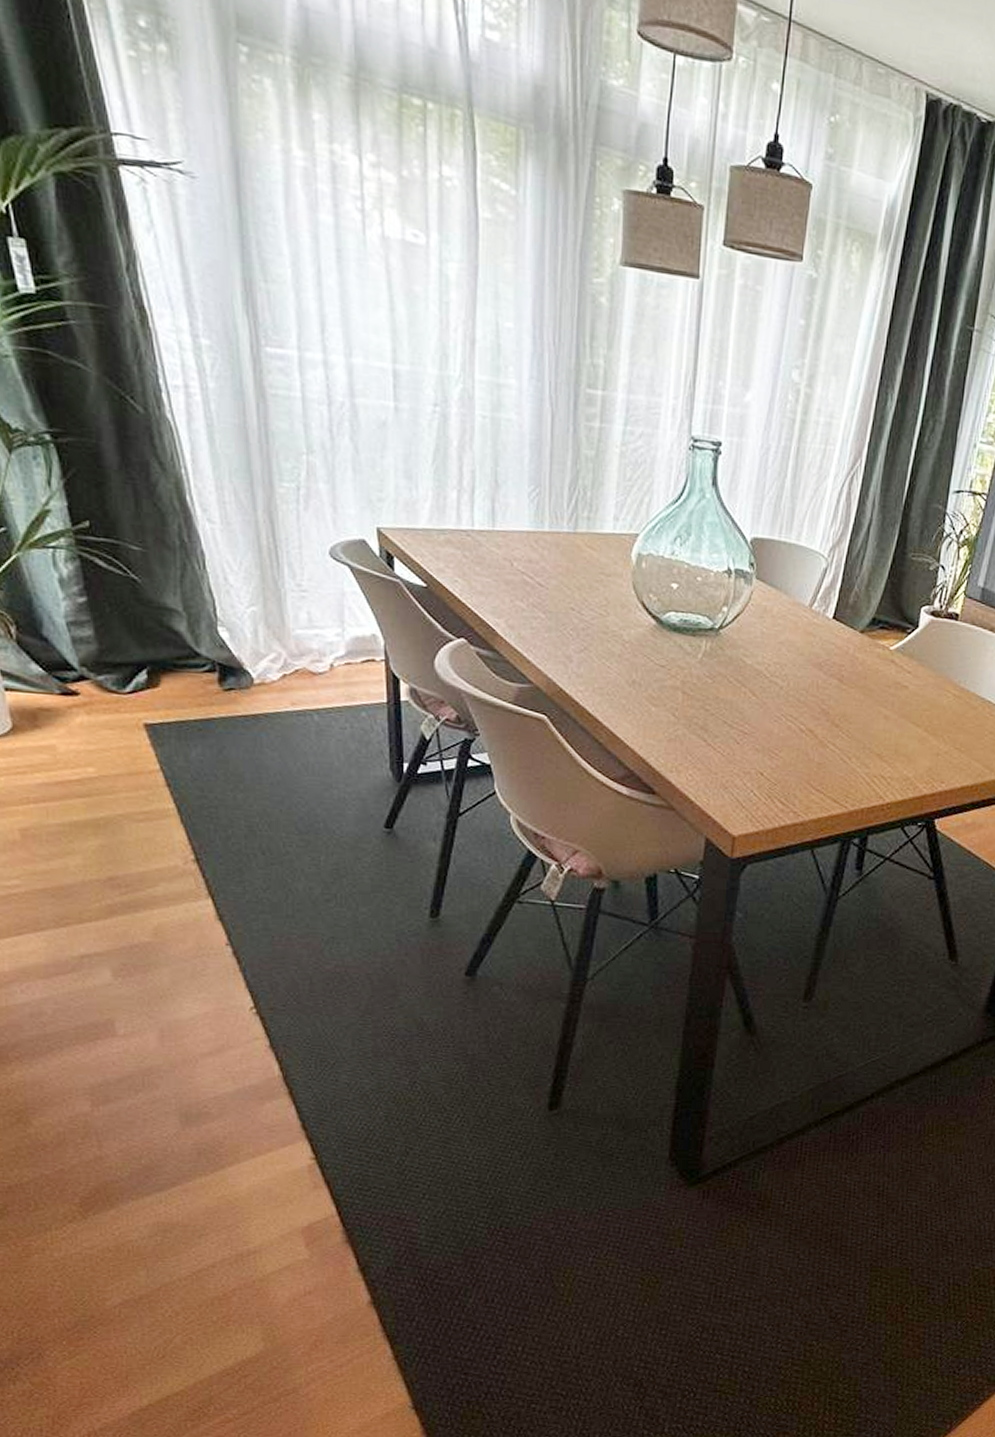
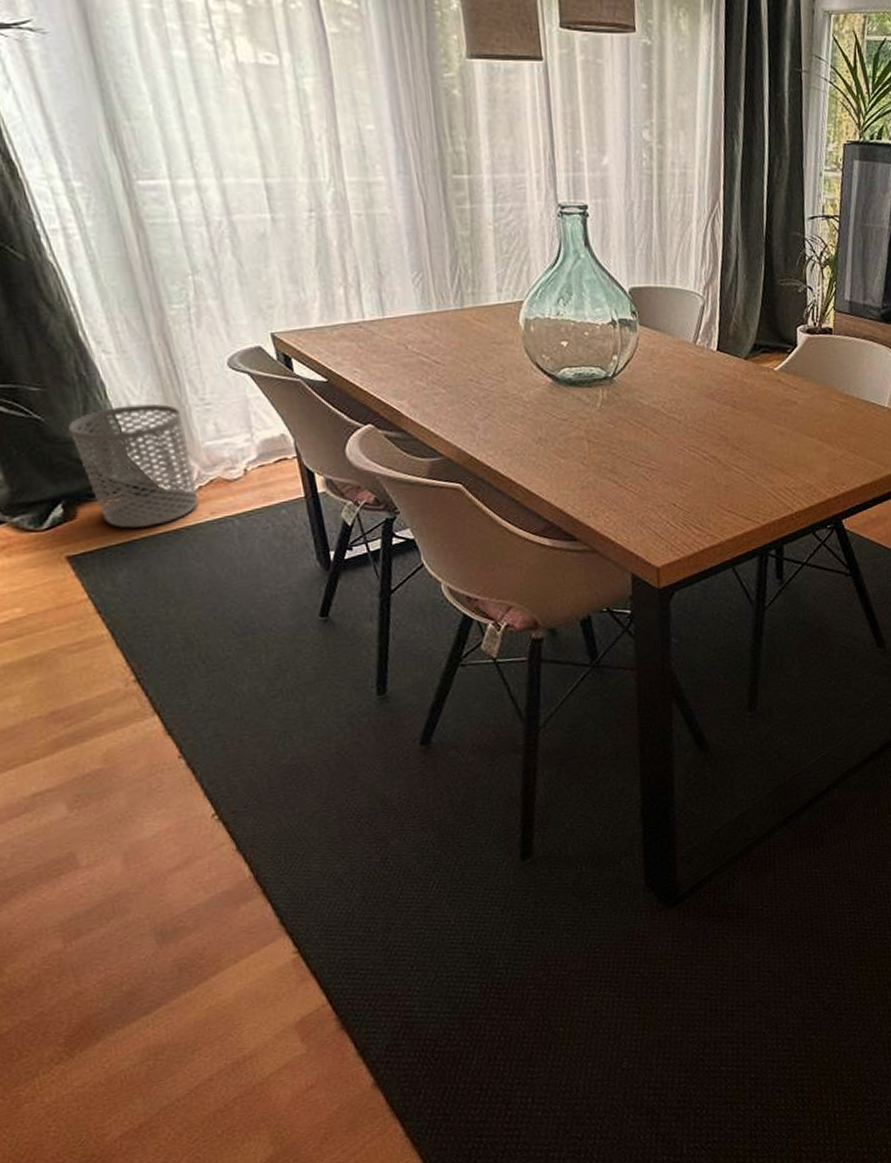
waste bin: none [164,579,282,708] -> present [69,403,199,528]

